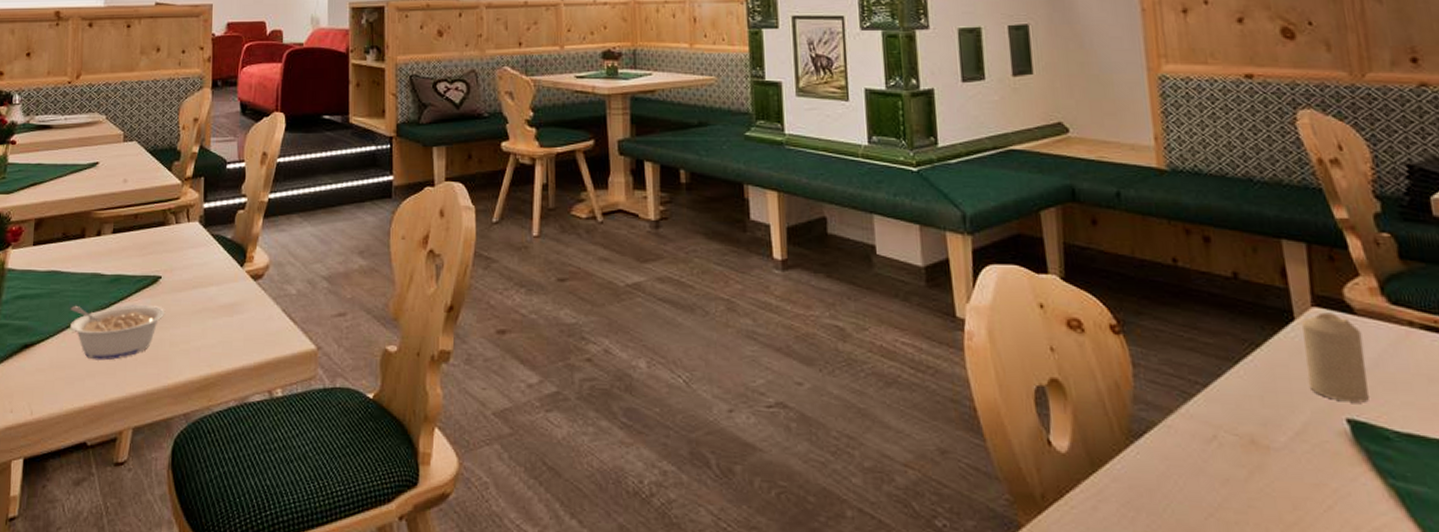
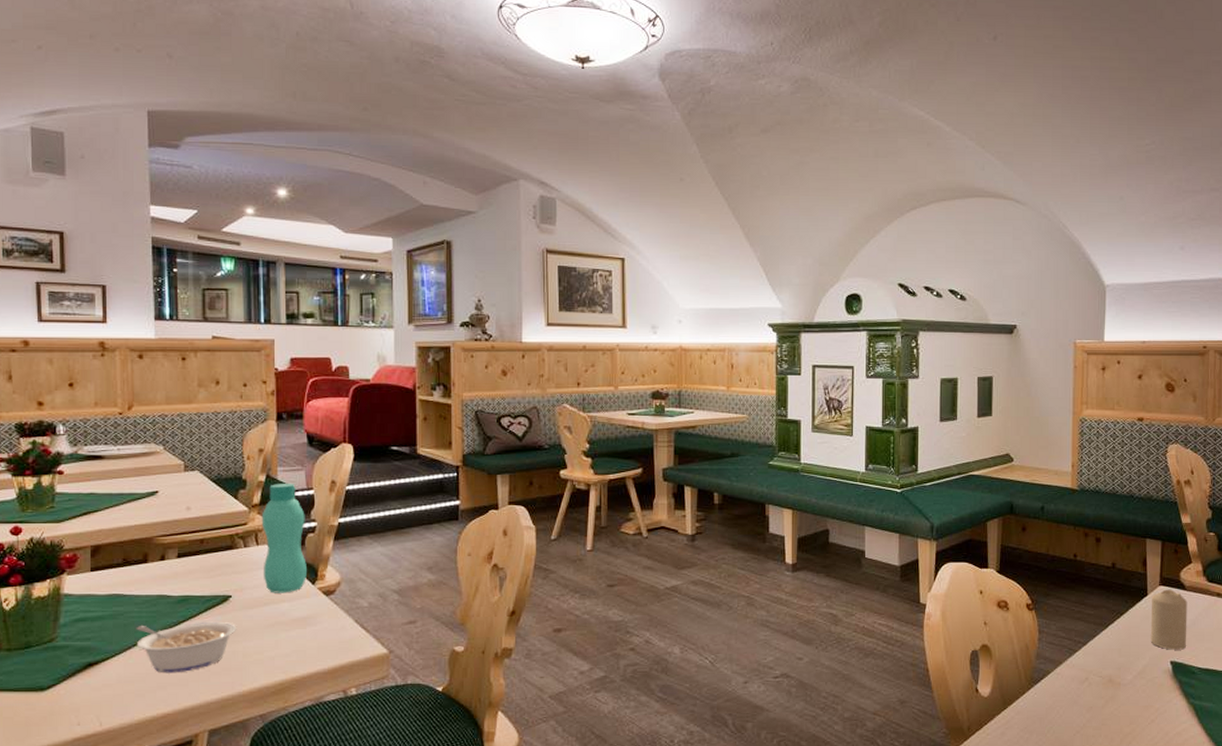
bottle: none [192,155,236,276] -> present [261,484,307,593]

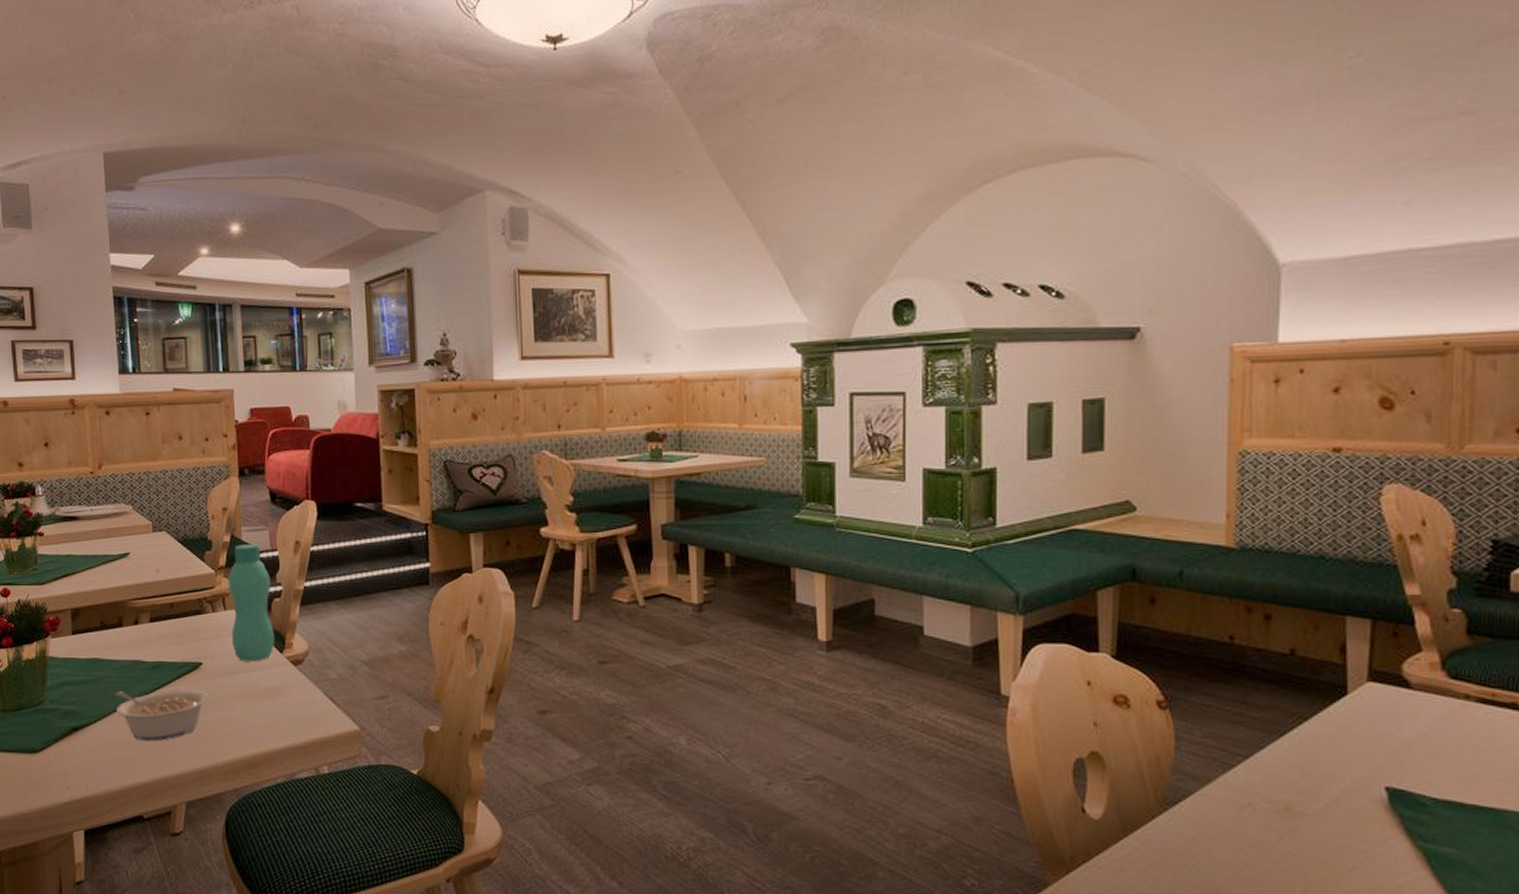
candle: present [1150,589,1188,650] -> none [1352,687,1415,772]

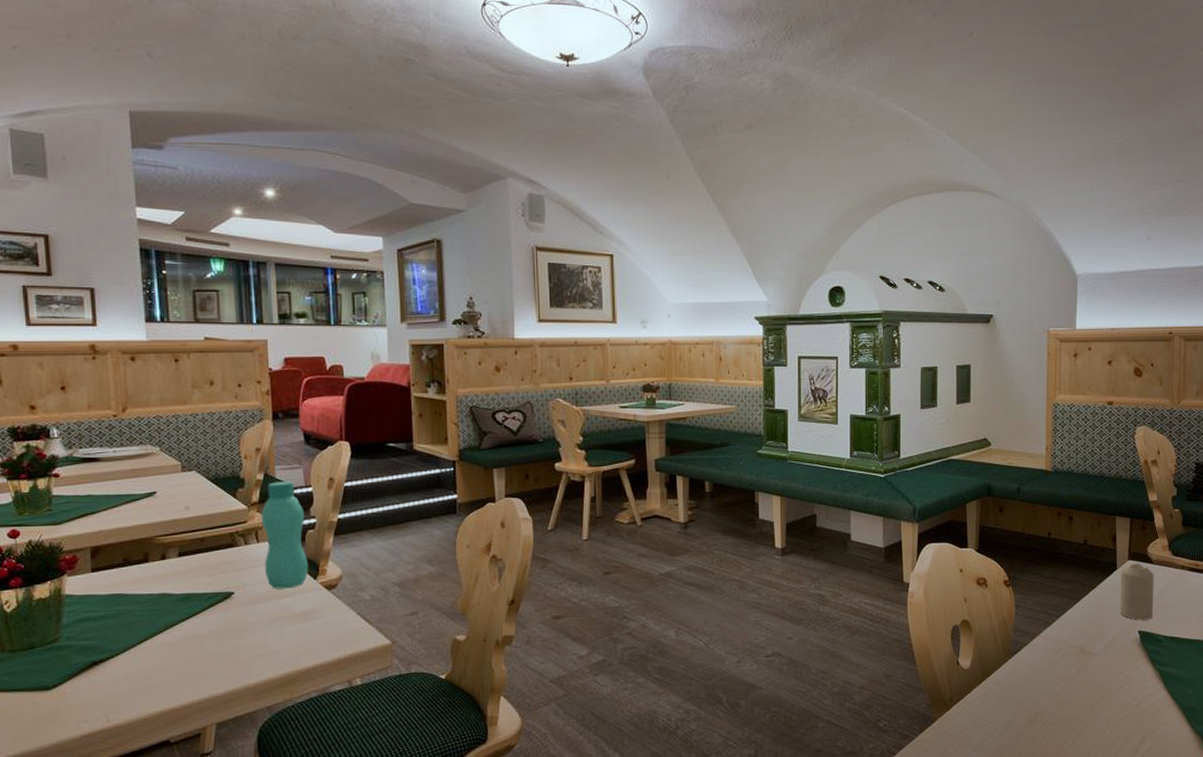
legume: present [115,690,209,742] -> none [139,618,241,670]
candle: none [1352,687,1415,772] -> present [1120,563,1154,620]

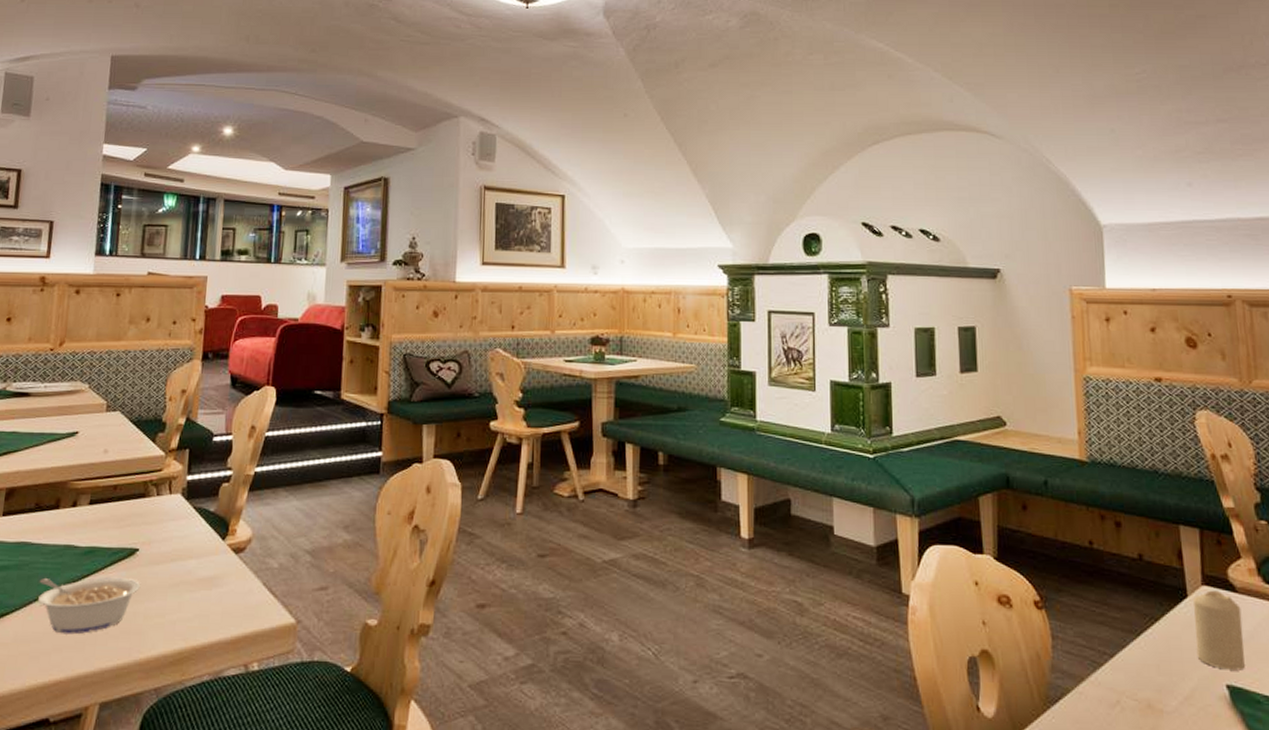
legume: none [139,618,241,670] -> present [38,577,141,635]
bottle: present [261,482,308,589] -> none [173,427,222,549]

